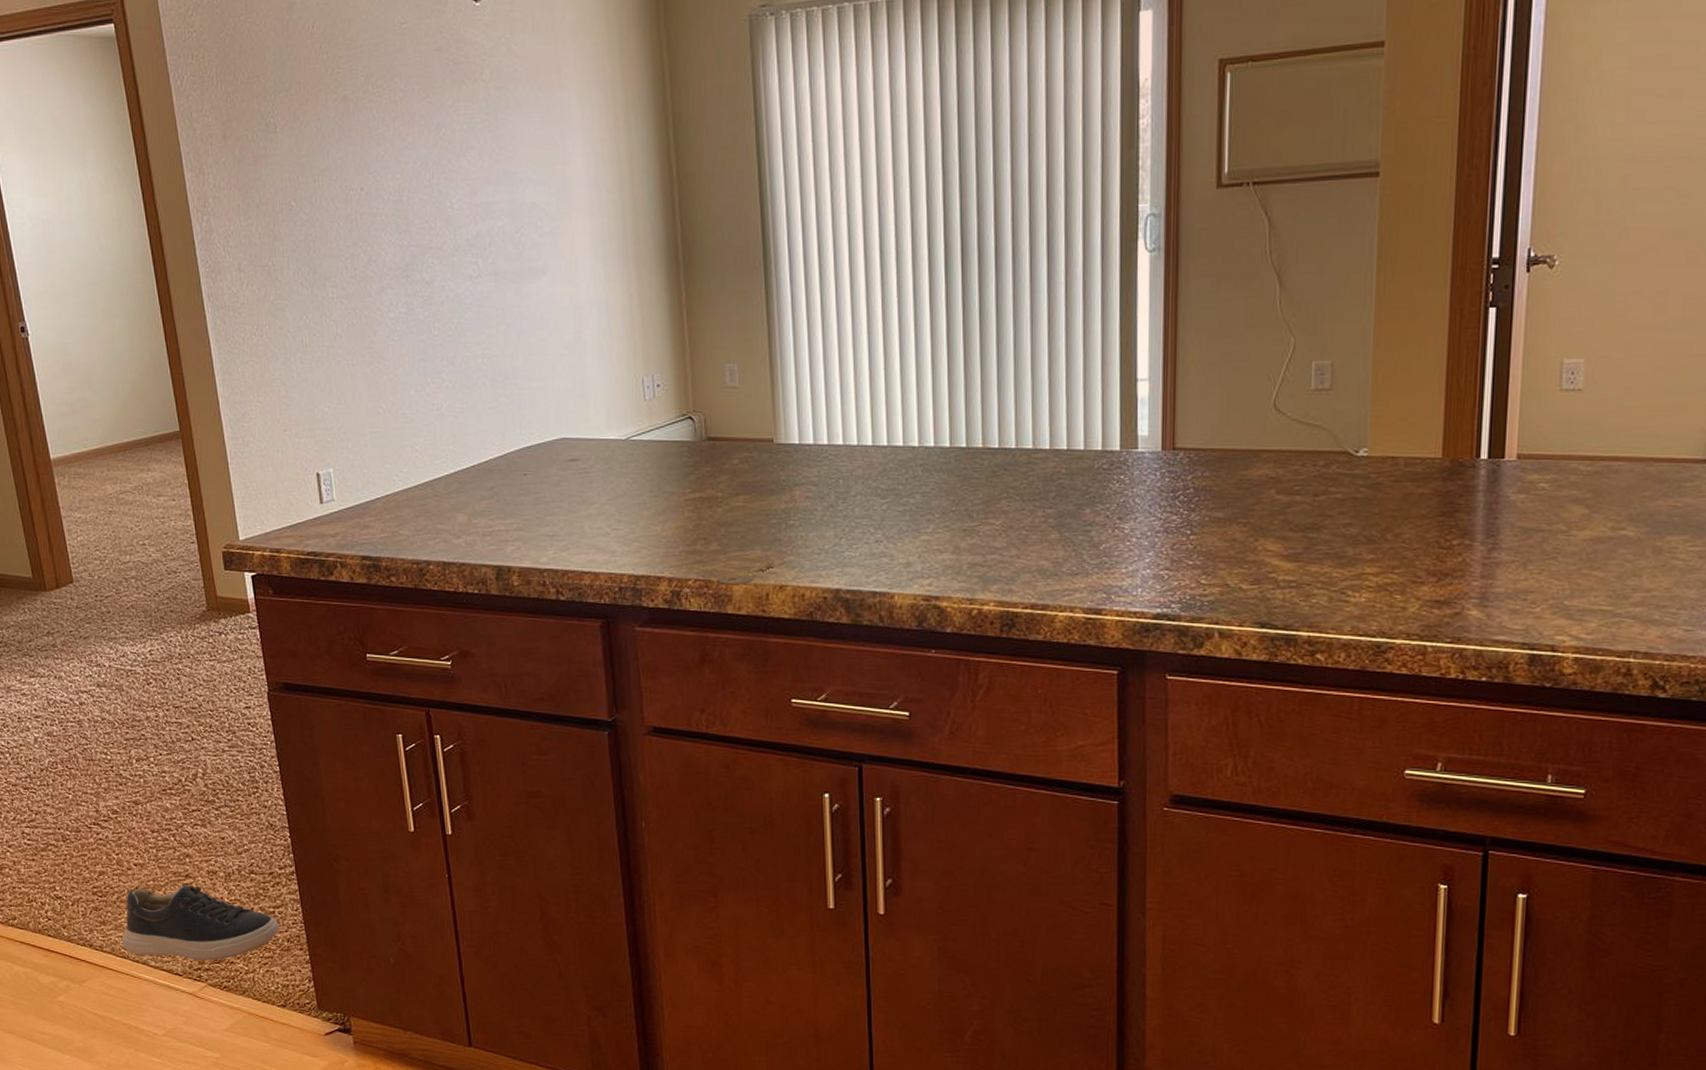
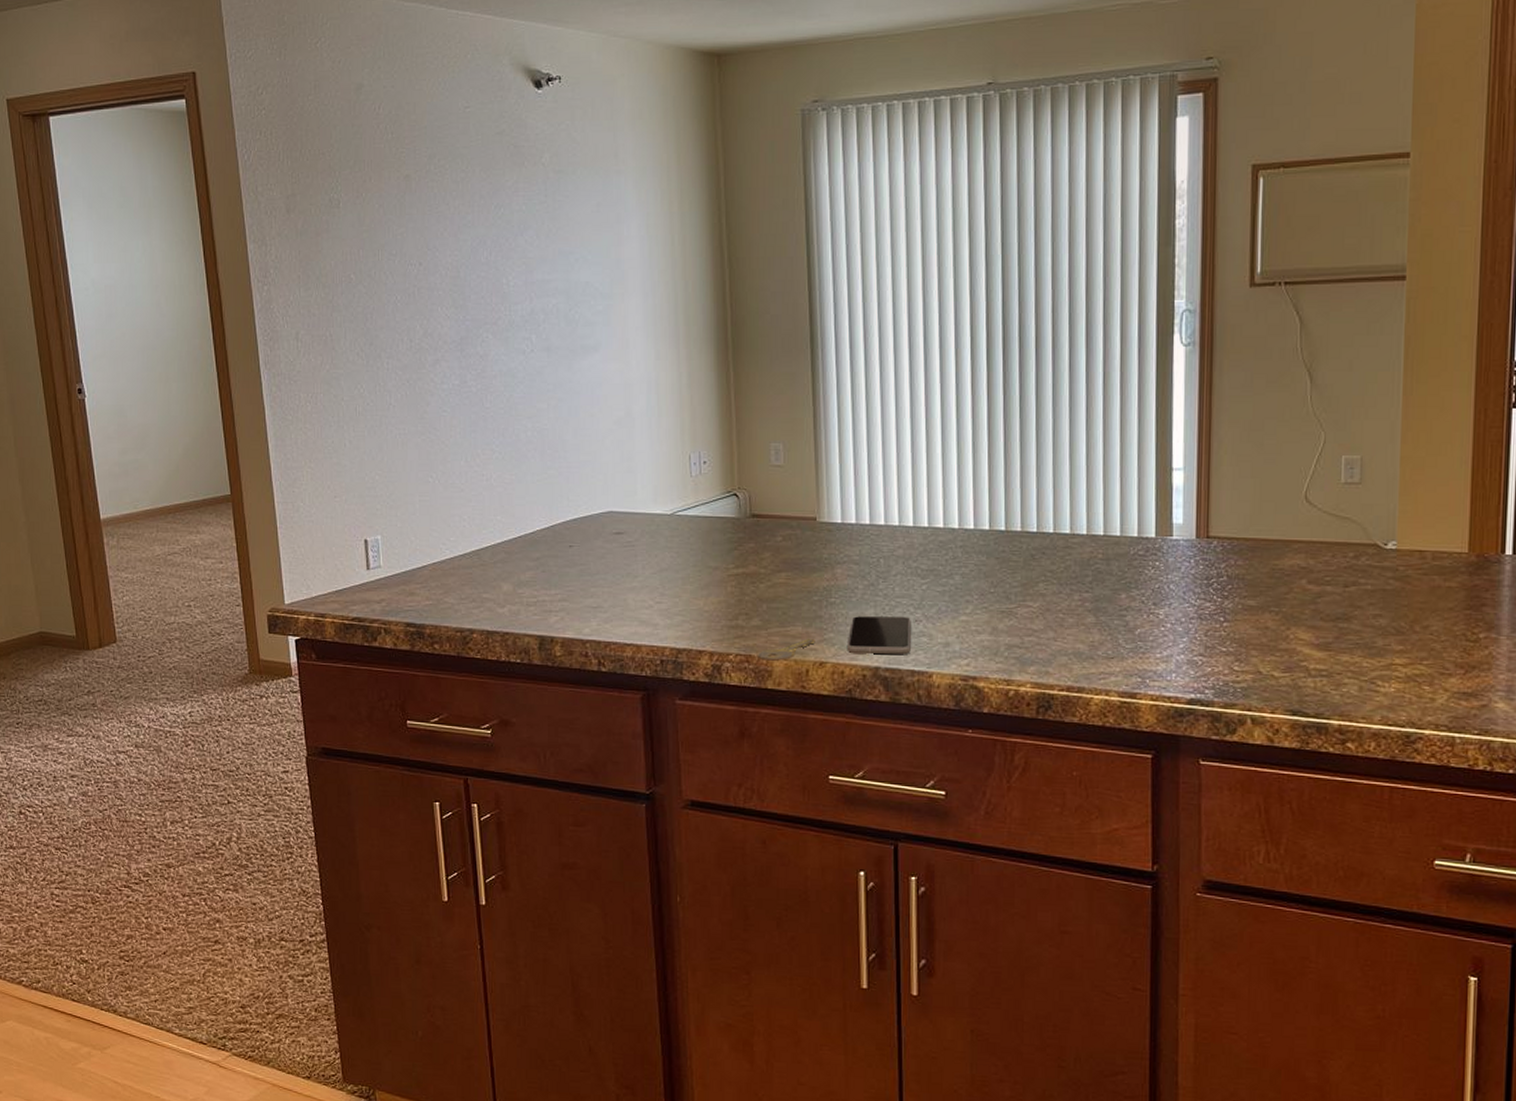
shoe: present [121,885,280,961] -> none [146,951,308,1030]
mobile phone: none [807,538,872,577] -> present [846,616,911,655]

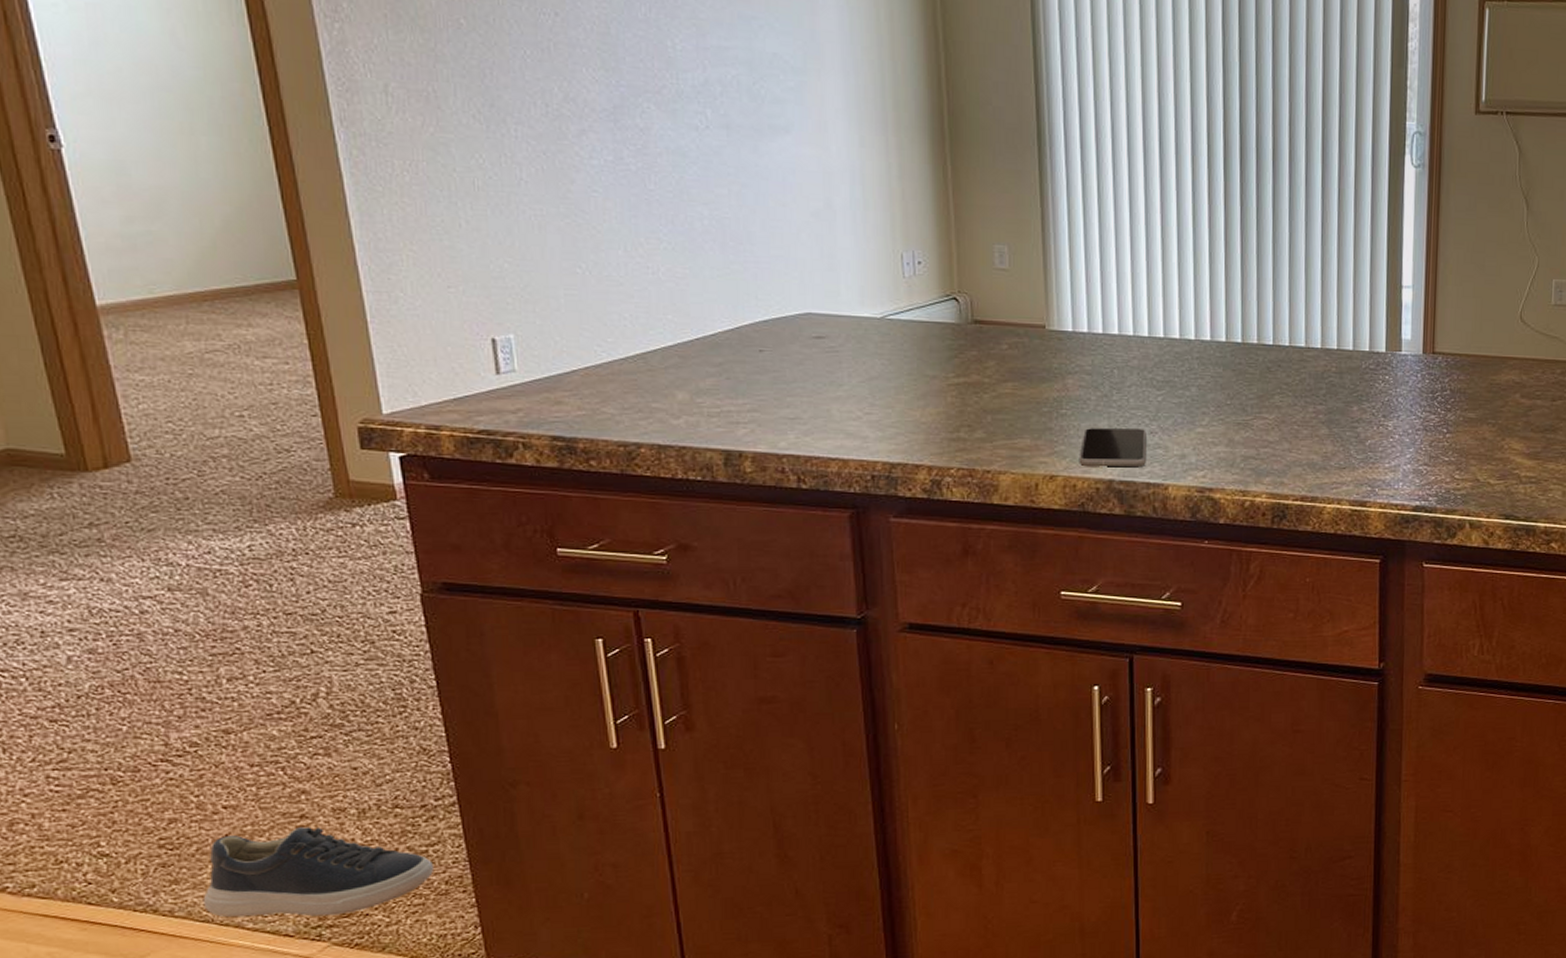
shoe: none [146,951,308,1030] -> present [202,827,435,918]
key: present [758,638,815,661] -> none [982,450,1045,475]

